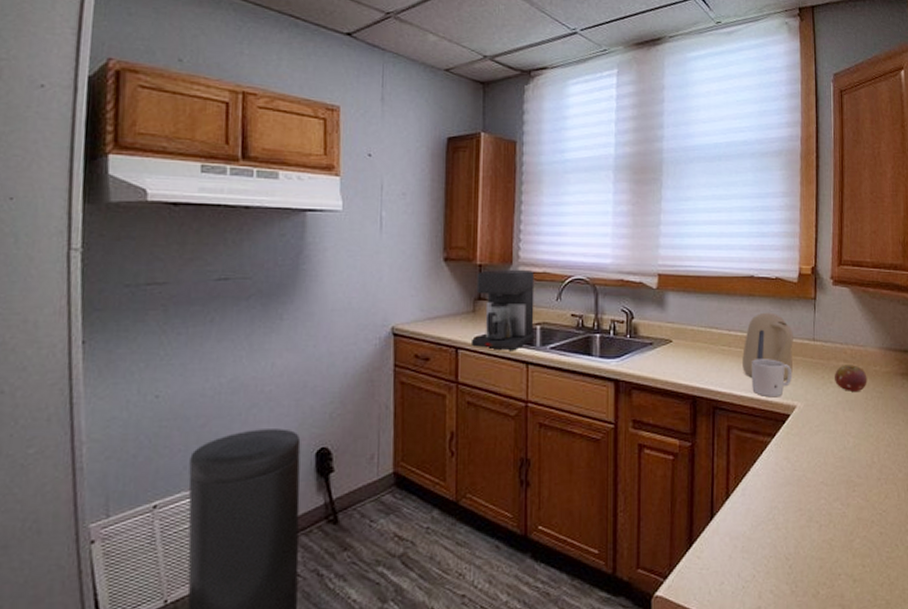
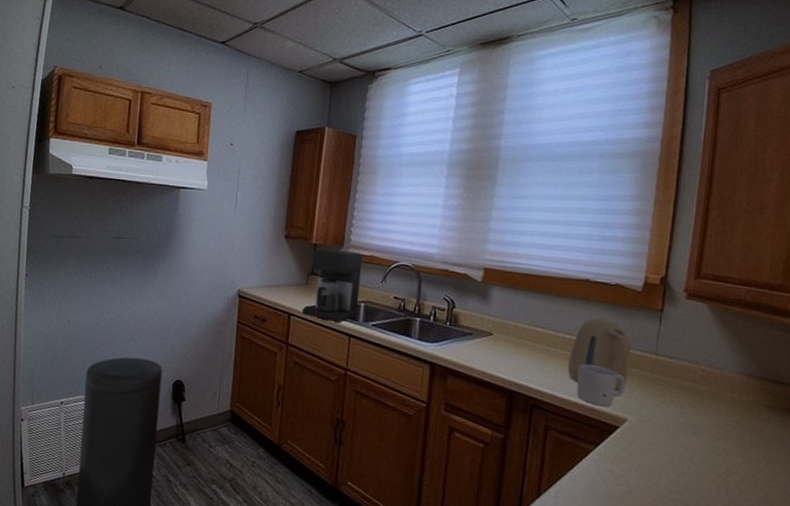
fruit: present [835,365,867,393] -> none [678,385,721,417]

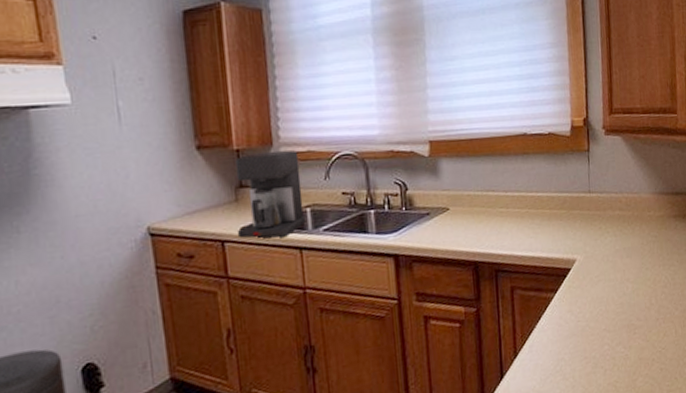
kettle: present [568,317,631,391] -> none [520,168,571,237]
mug: present [577,364,626,407] -> none [530,215,571,254]

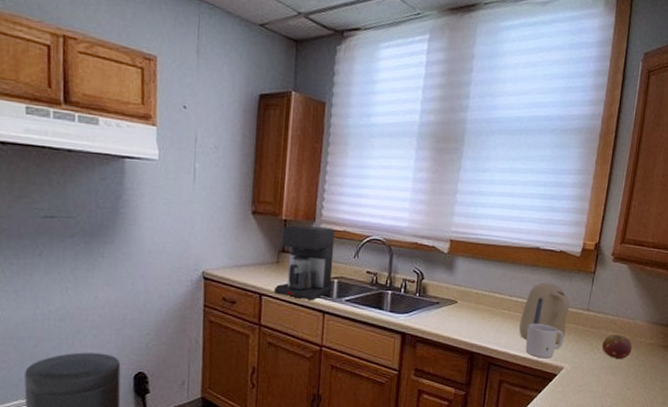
kettle: none [520,168,571,237] -> present [519,281,570,344]
mug: none [530,215,571,254] -> present [525,323,565,359]
fruit: none [611,212,643,240] -> present [602,334,632,360]

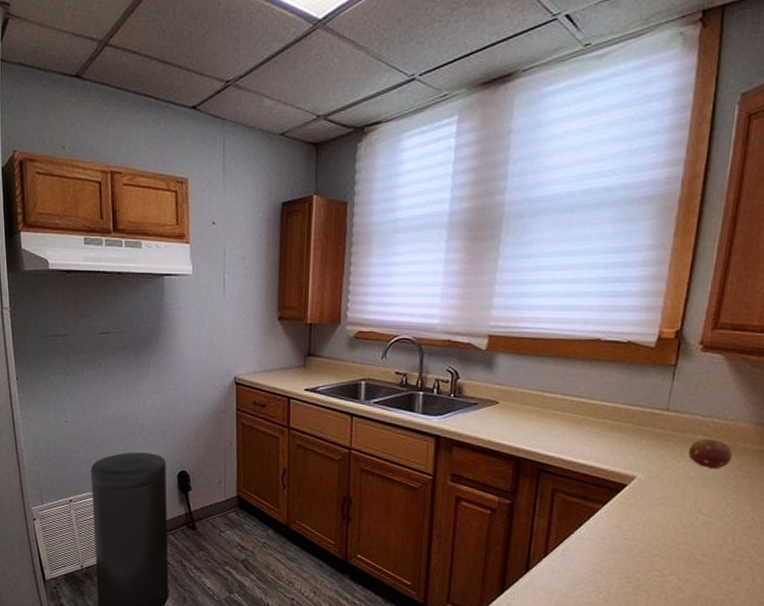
coffee maker: present [274,224,335,300] -> none [302,327,361,402]
kettle: present [519,281,570,344] -> none [576,378,642,450]
mug: present [525,323,565,359] -> none [585,426,636,466]

